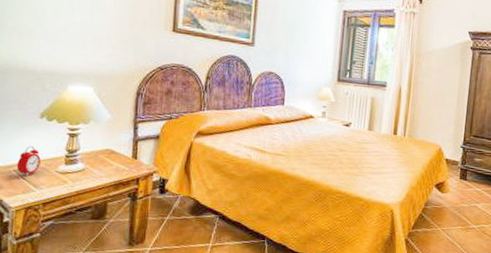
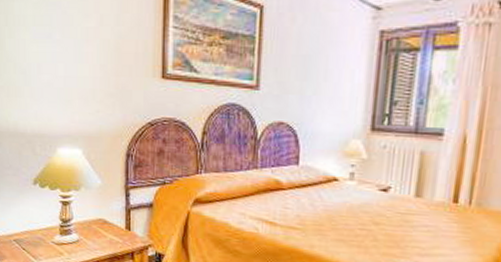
alarm clock: present [16,145,41,176] -> none [16,214,37,247]

